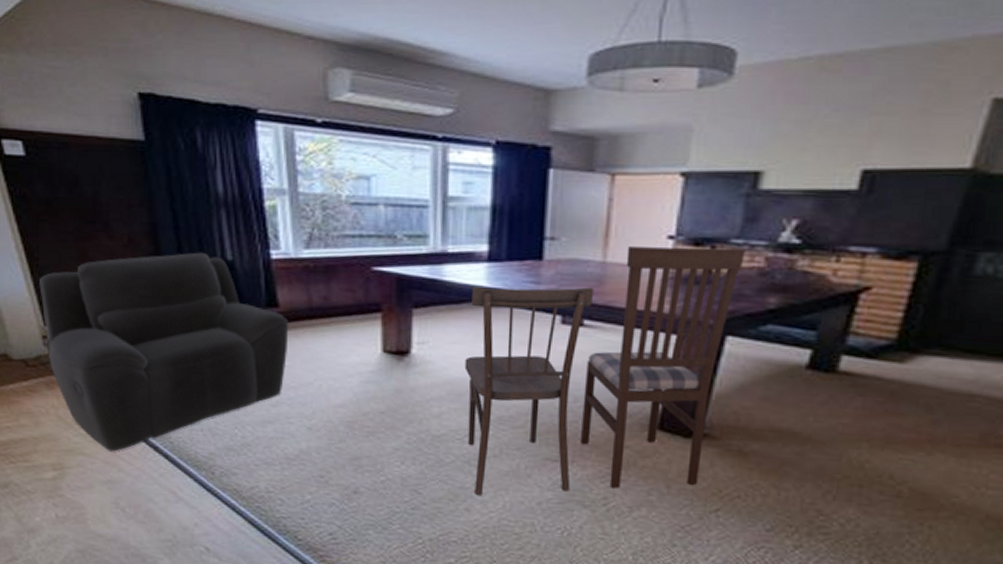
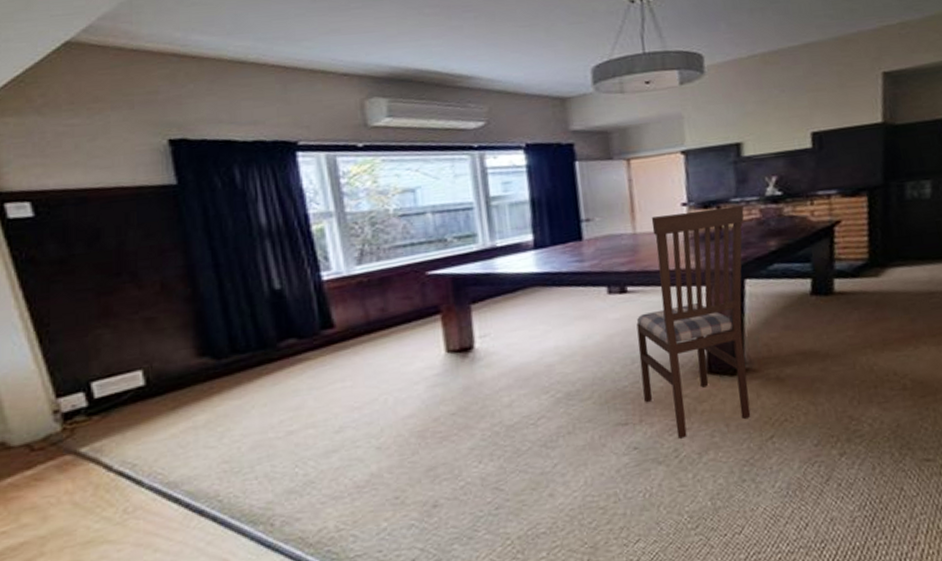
armchair: present [39,252,289,452] -> none [50,286,348,531]
dining chair: present [464,287,594,495] -> none [524,257,644,477]

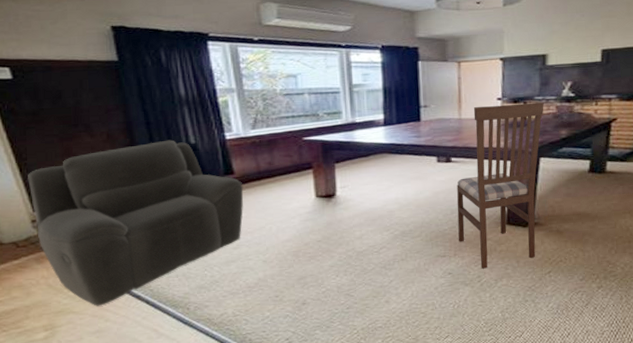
armchair: none [50,286,348,531] -> present [28,140,244,306]

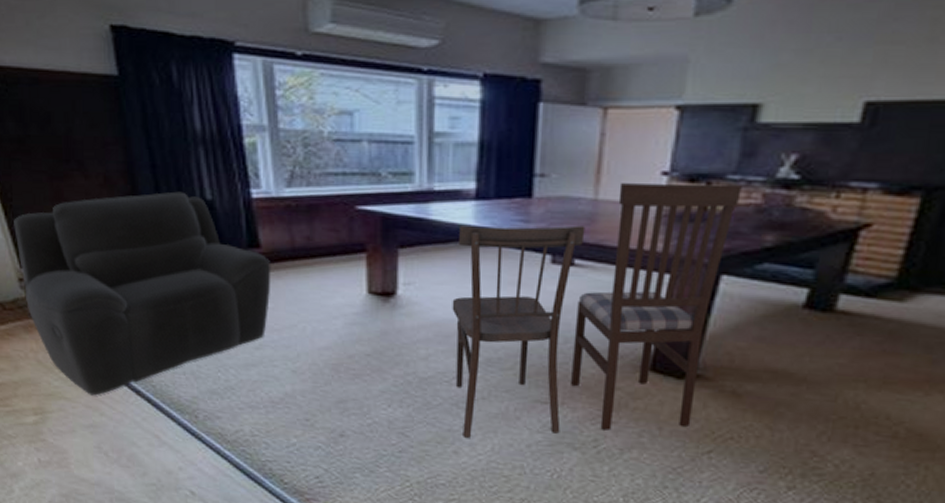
dining chair: none [375,136,456,290] -> present [452,225,586,438]

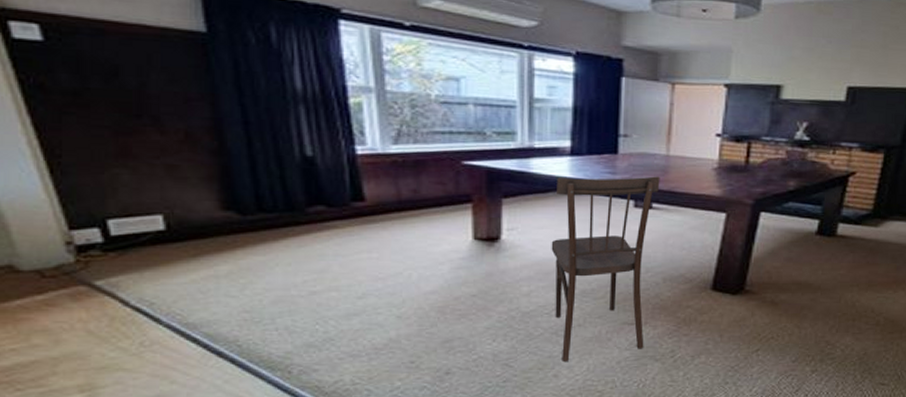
armchair: present [14,191,271,396] -> none [62,148,376,363]
dining chair: present [571,183,742,431] -> none [652,142,772,342]

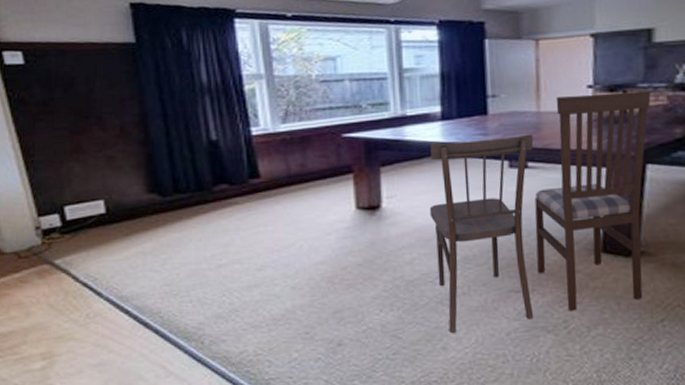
dining chair: none [652,142,772,342] -> present [535,91,651,311]

